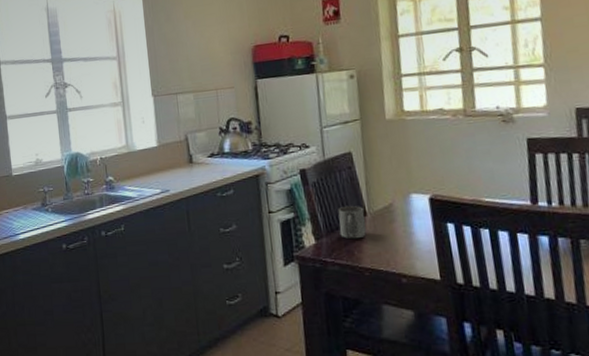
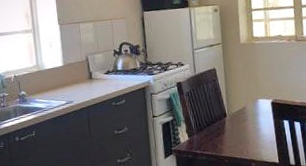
mug: present [338,205,366,240] -> none [205,109,226,135]

